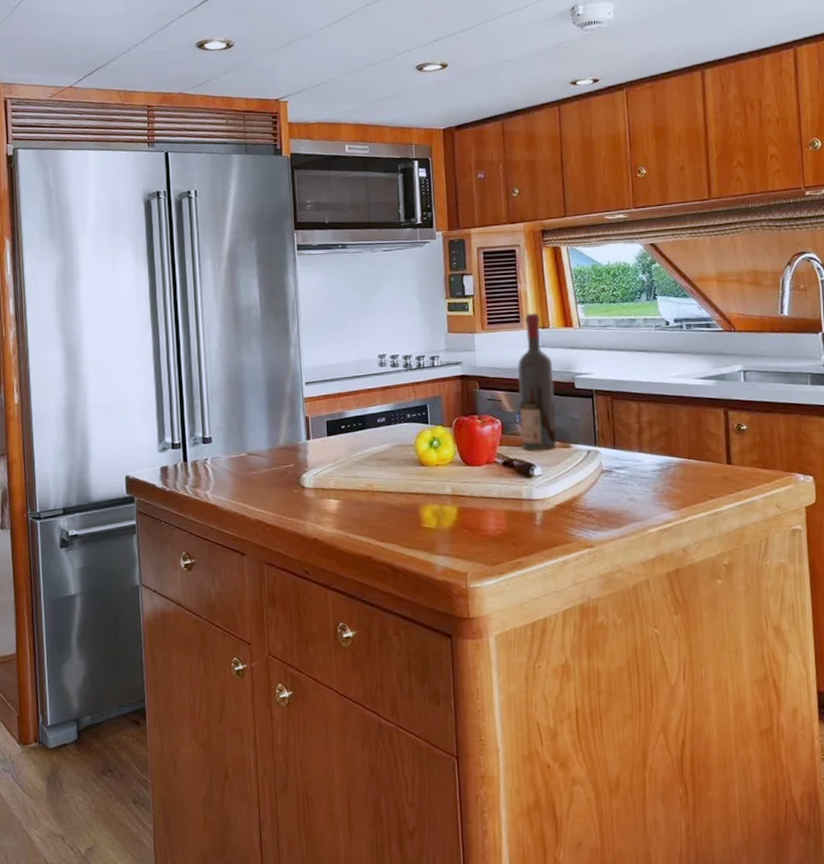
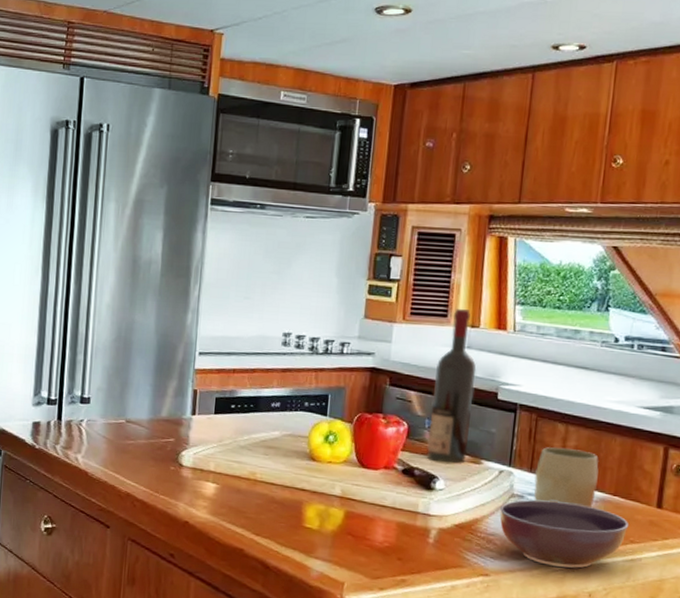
bowl: none [593,471,707,530] -> present [499,500,630,568]
mug: none [618,423,673,473] -> present [533,447,599,509]

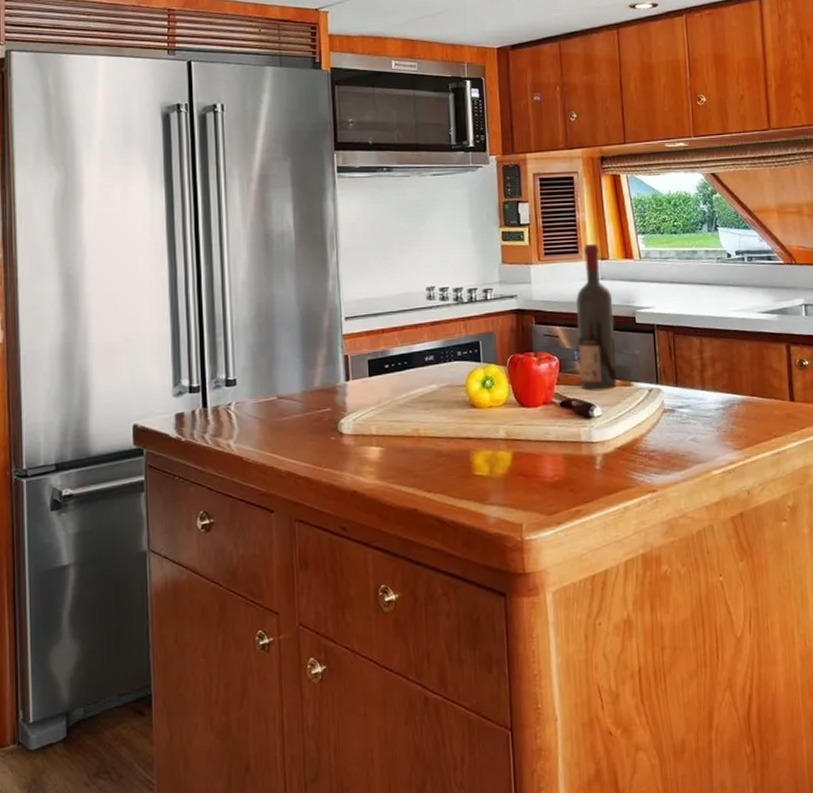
bowl: present [499,500,630,568] -> none [655,409,770,472]
mug: present [533,447,599,509] -> none [680,359,737,413]

